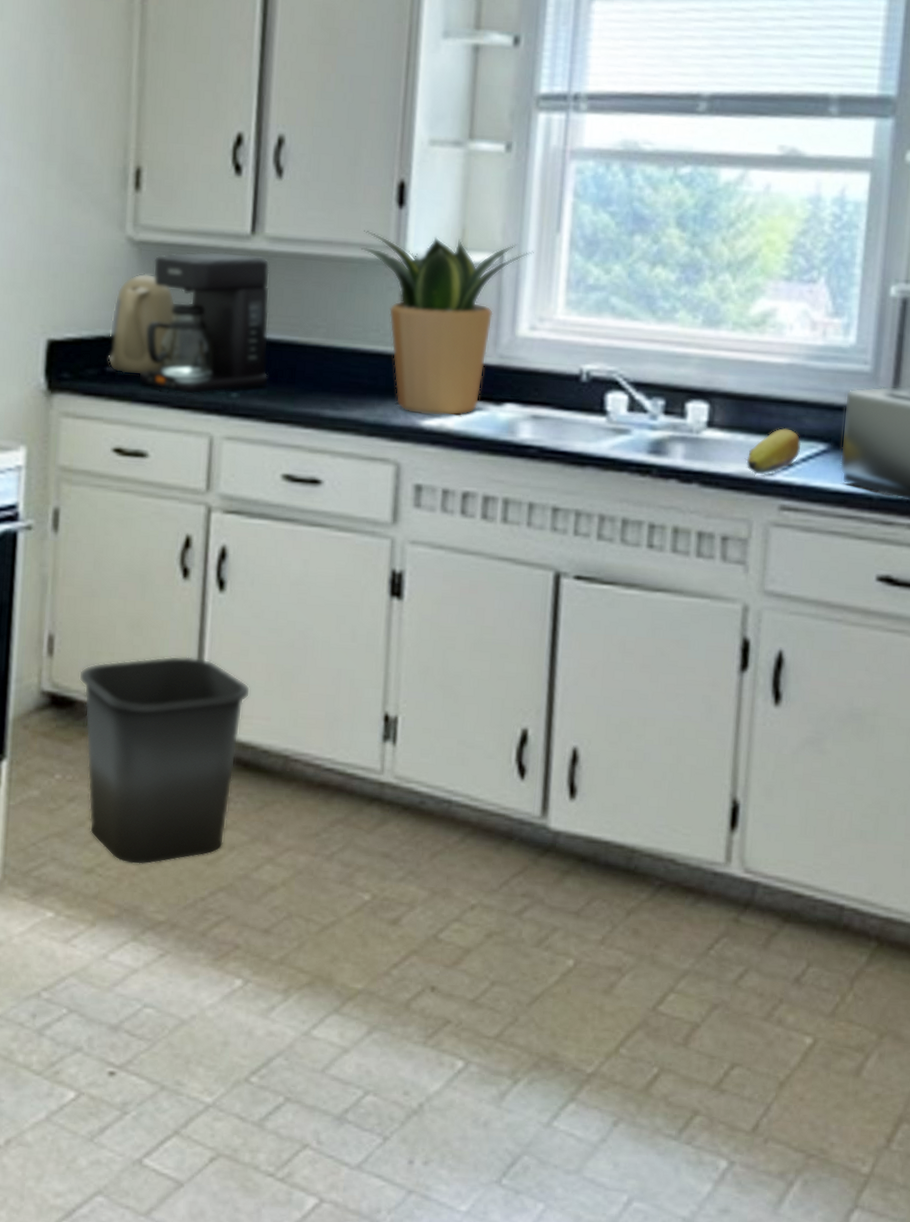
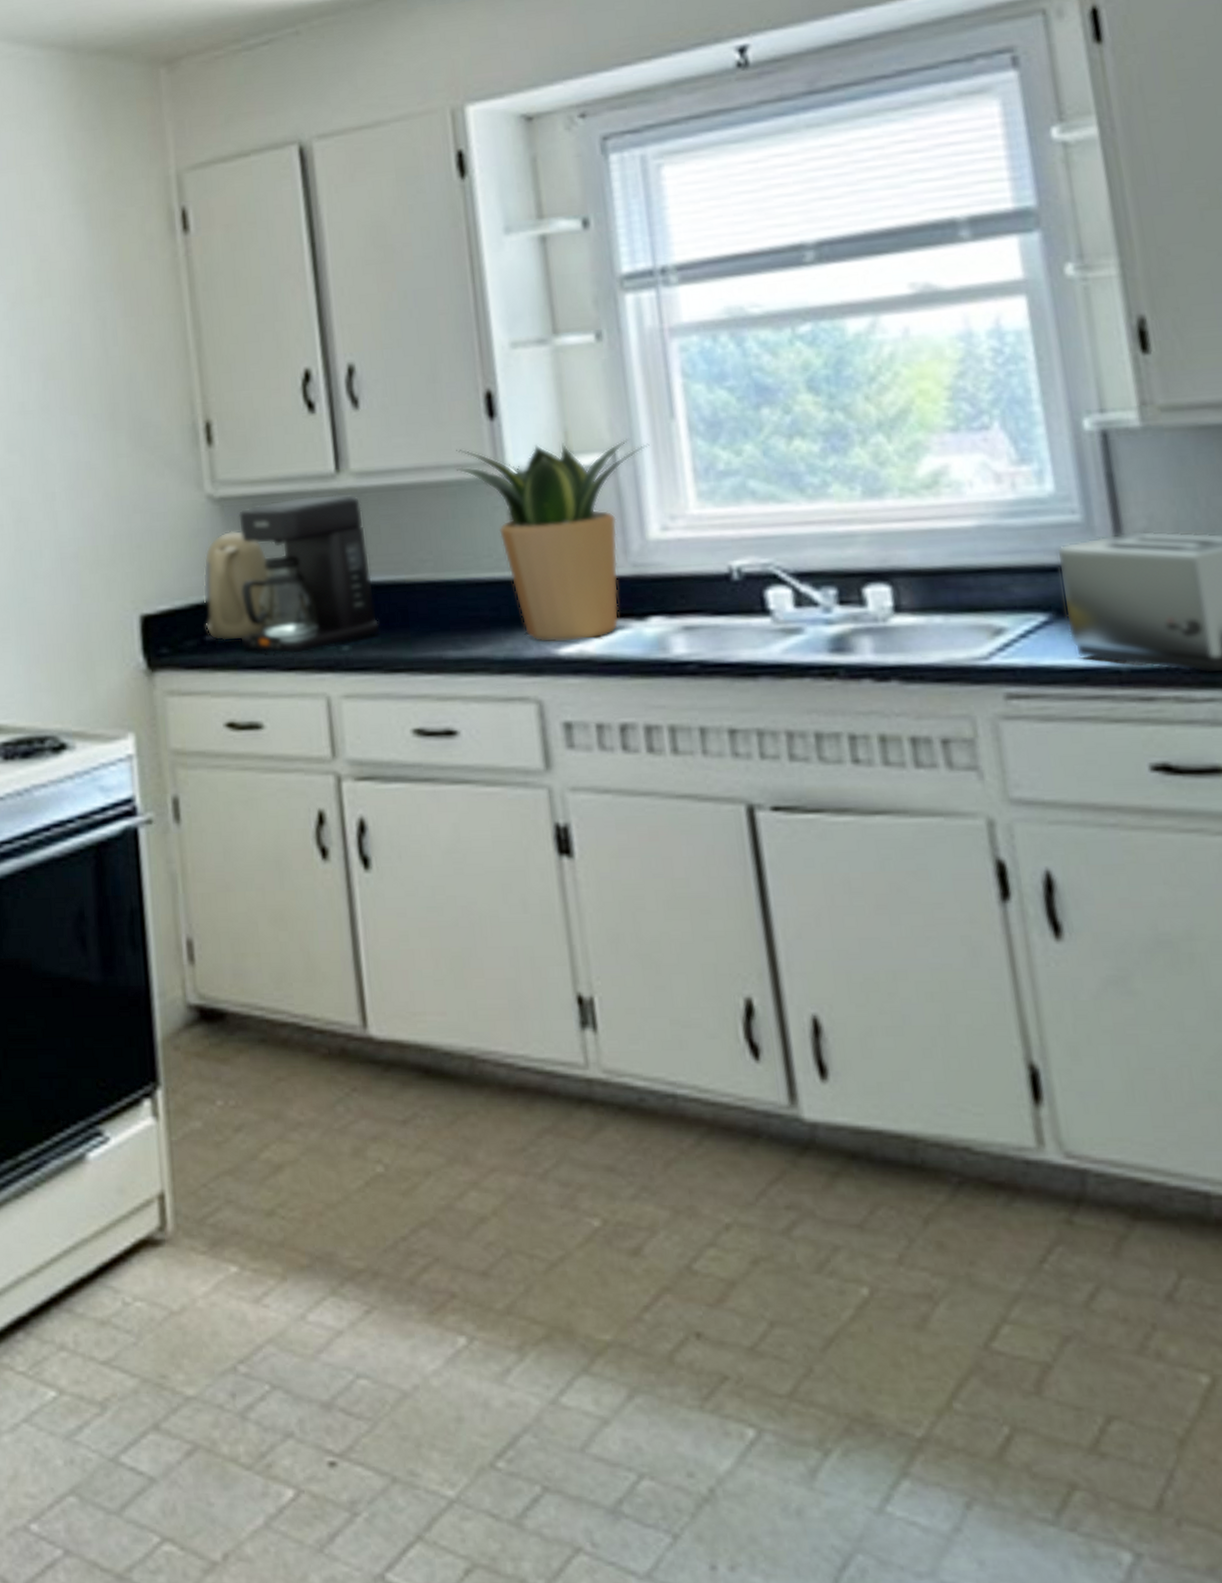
waste bin: present [78,655,251,865] -> none [225,949,419,1202]
fruit: present [746,428,802,475] -> none [951,602,1016,661]

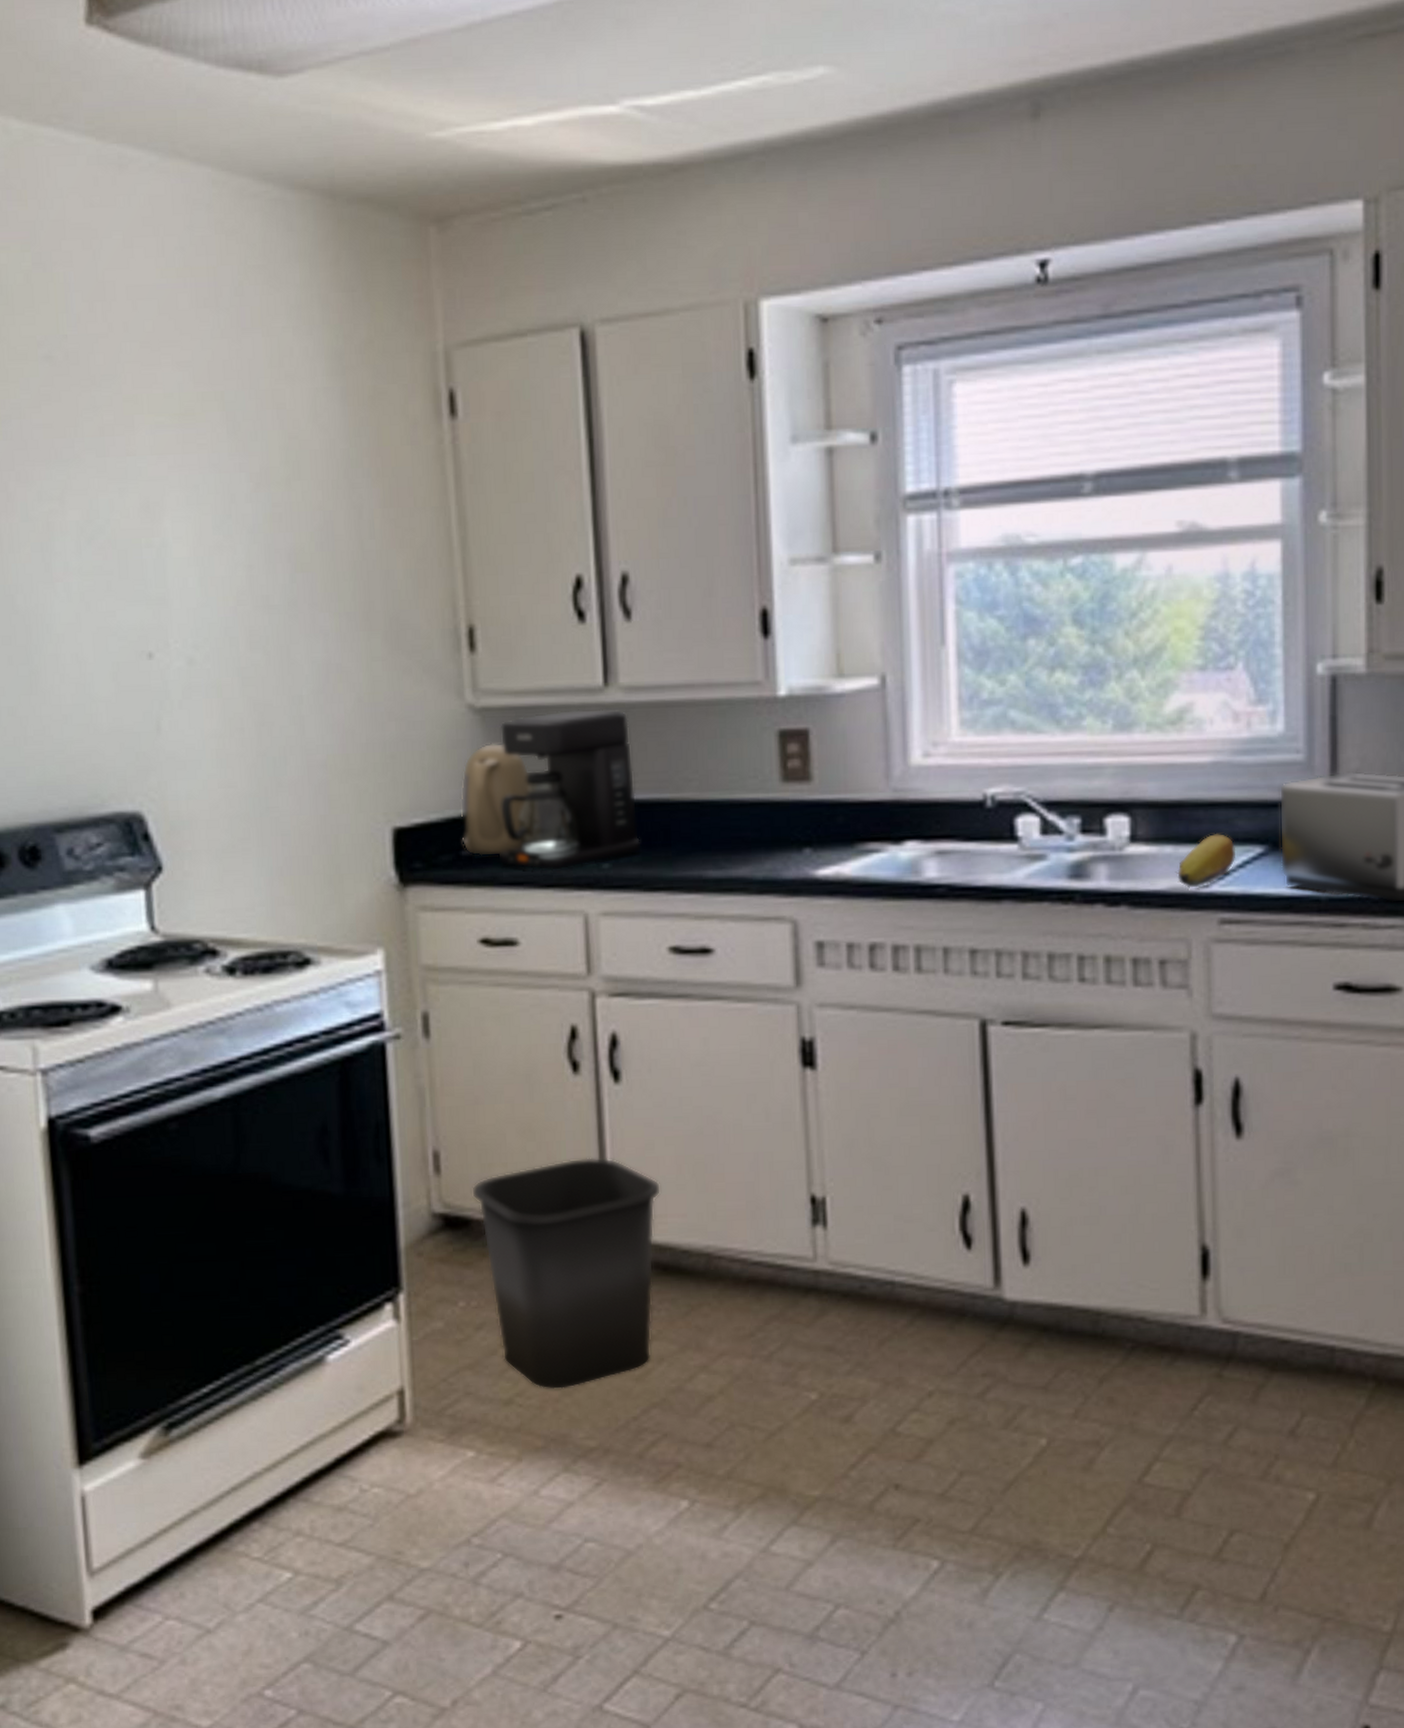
waste bin: none [225,949,419,1202] -> present [471,1157,662,1390]
potted plant: present [456,439,650,643] -> none [727,664,919,864]
fruit: none [951,602,1016,661] -> present [1177,834,1236,888]

